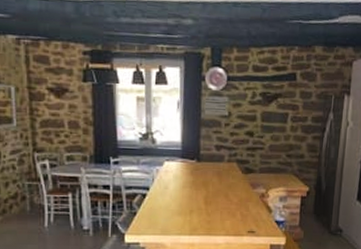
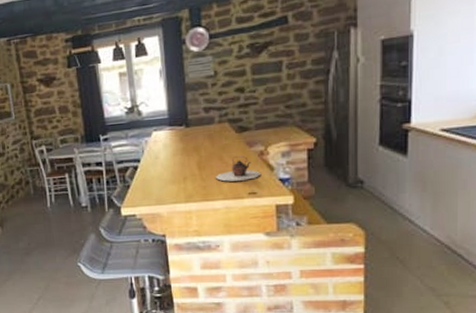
teapot: none [220,195,261,219] -> present [216,155,261,182]

